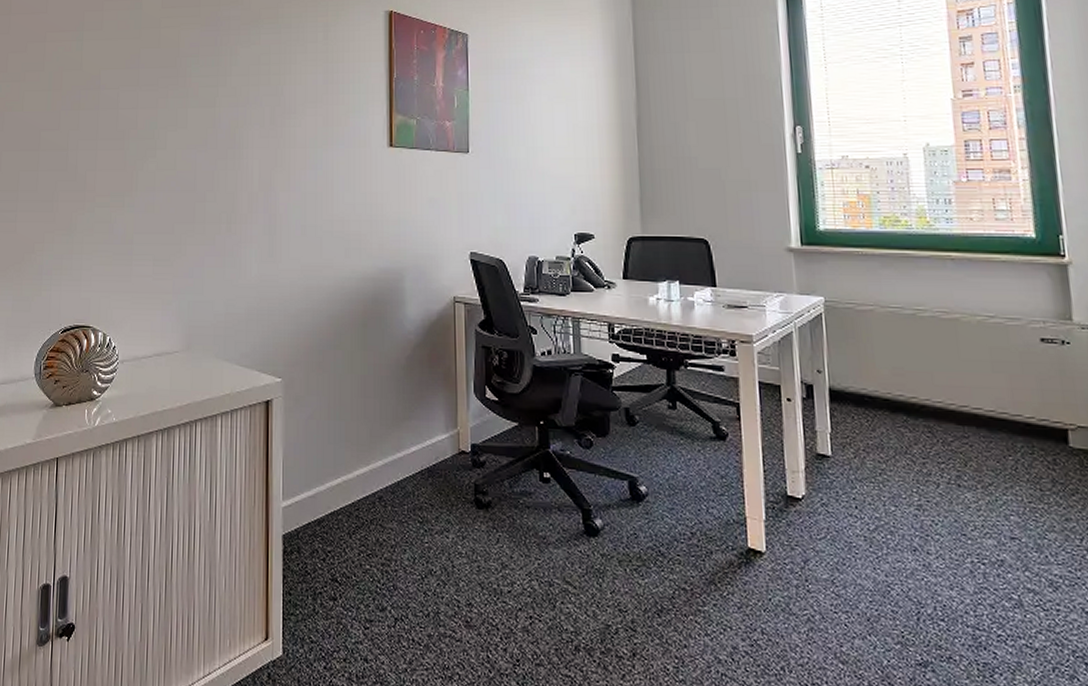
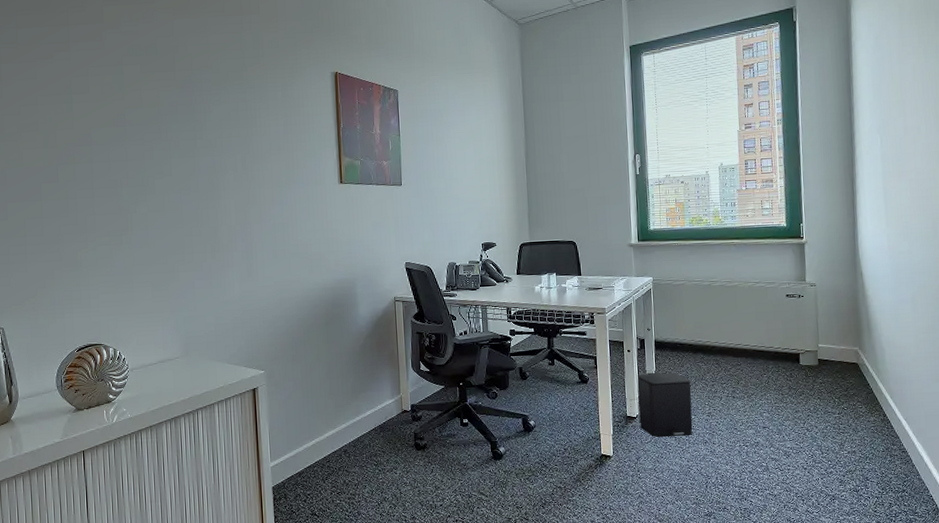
pedal bin: none [802,434,893,536] -> present [637,372,693,437]

